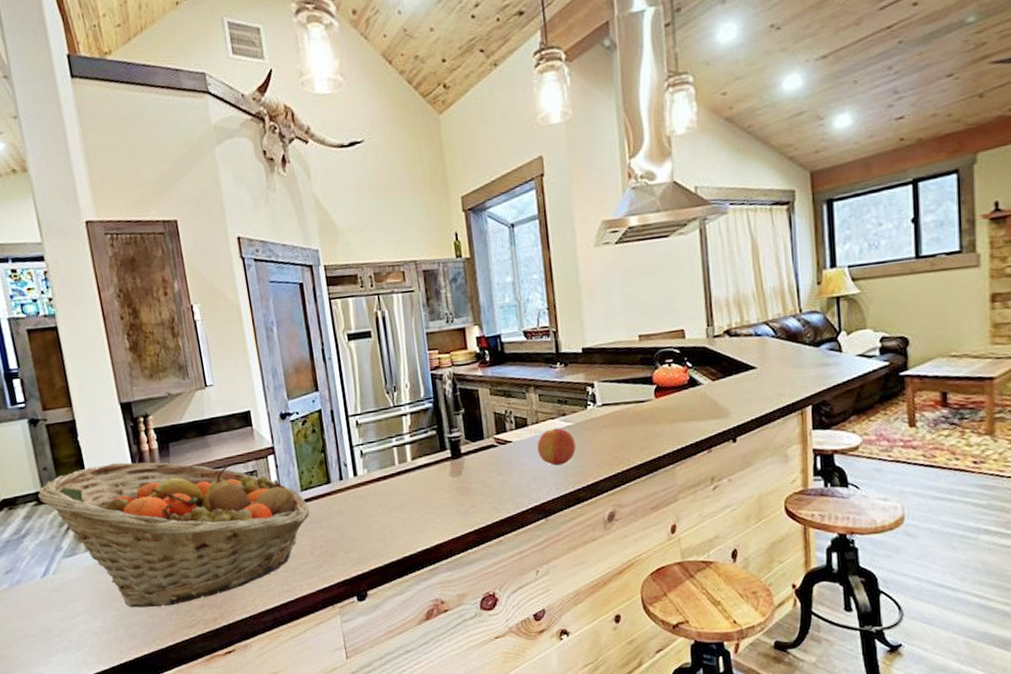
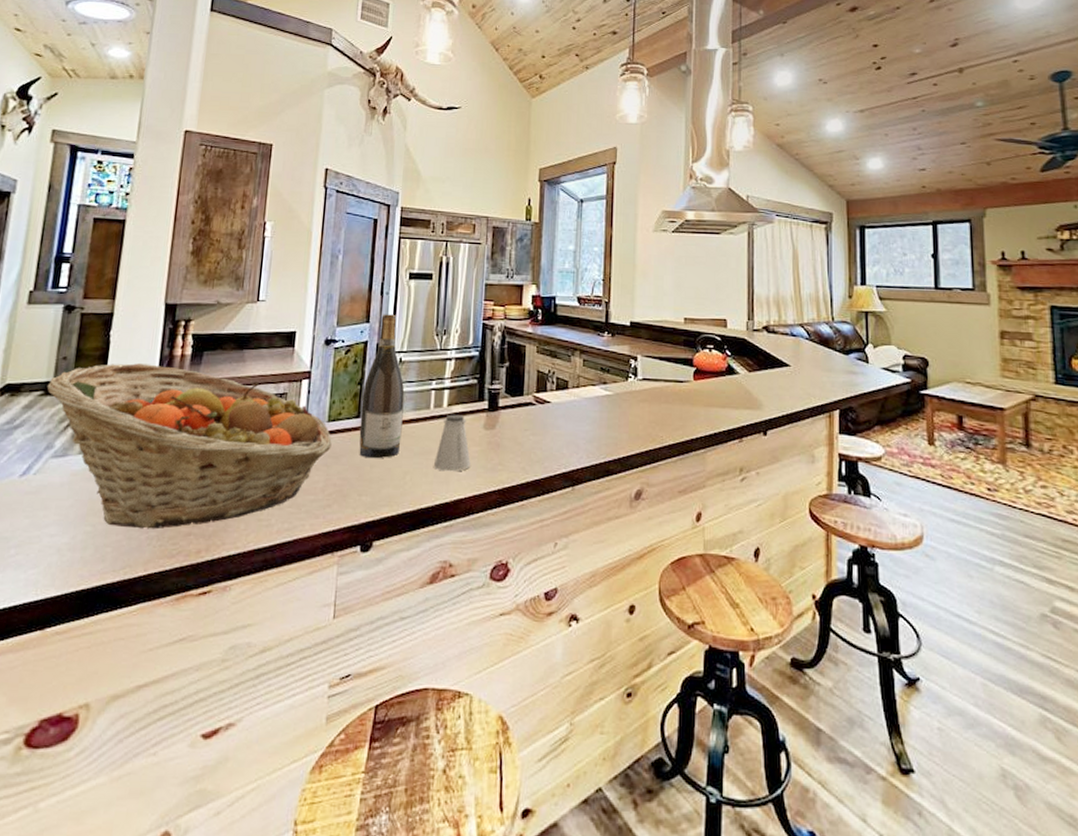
wine bottle: none [327,379,375,519] -> present [359,314,405,458]
saltshaker: none [409,466,444,521] -> present [434,414,471,472]
apple: present [537,427,576,466] -> none [574,394,612,434]

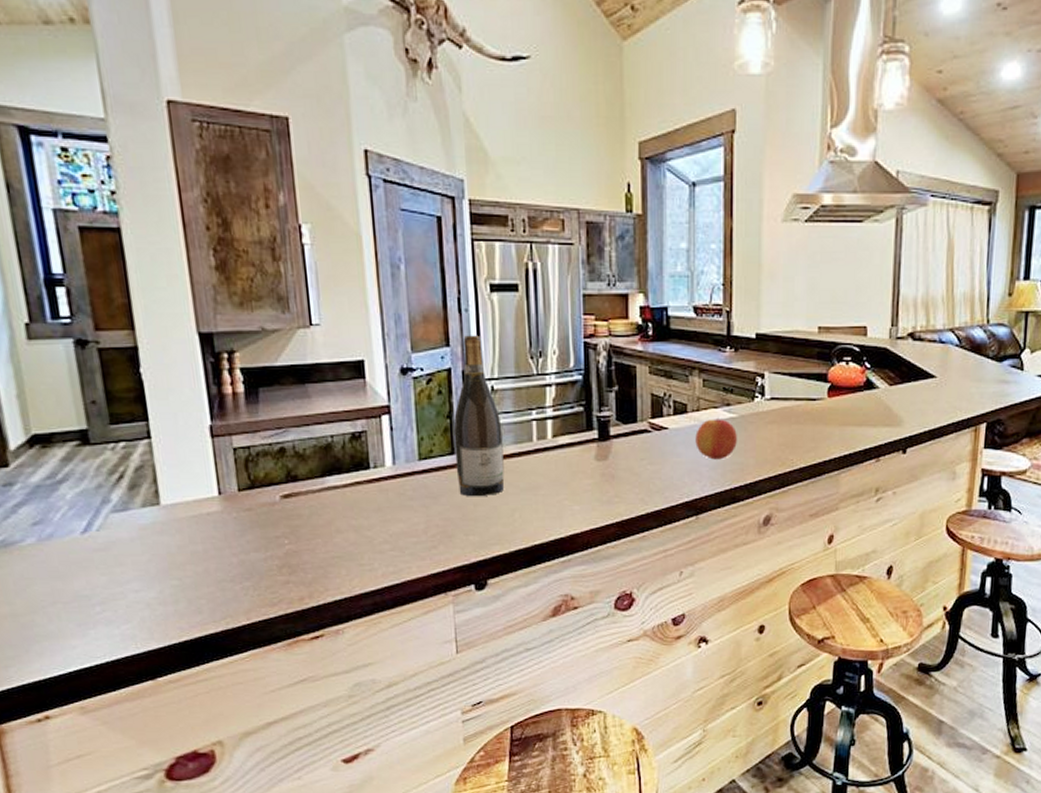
fruit basket: present [47,363,332,529] -> none [82,405,427,580]
saltshaker: present [434,414,471,472] -> none [544,446,584,507]
apple: none [574,394,612,434] -> present [695,417,737,460]

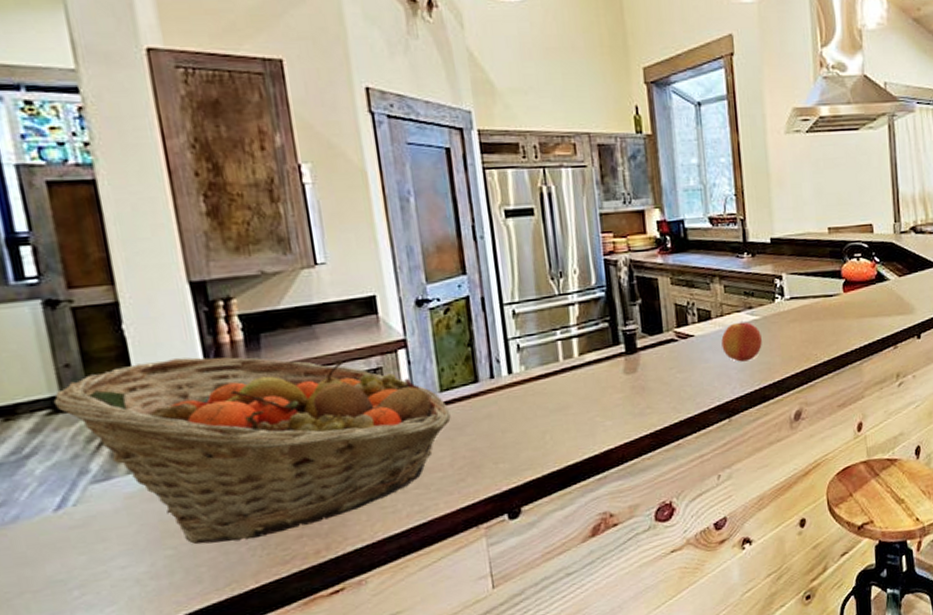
fruit basket: none [82,405,427,580] -> present [53,357,451,545]
wine bottle: present [453,335,505,496] -> none [475,261,533,424]

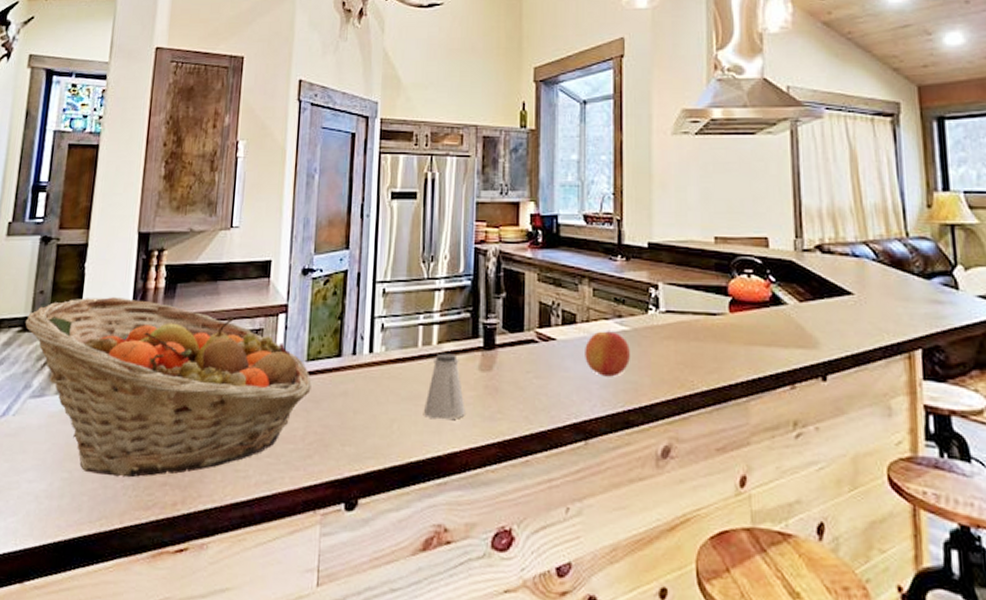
saltshaker: none [574,362,616,425] -> present [424,353,465,420]

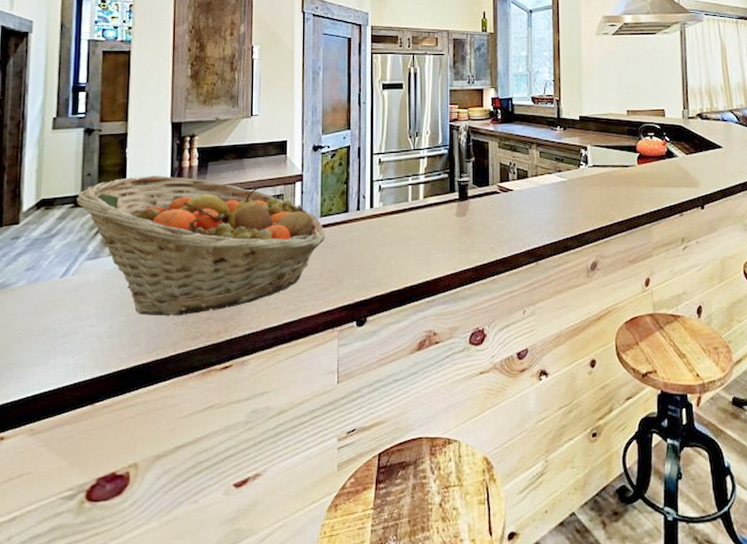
saltshaker: present [424,353,465,420] -> none [415,205,447,255]
apple: present [585,329,630,377] -> none [534,181,567,215]

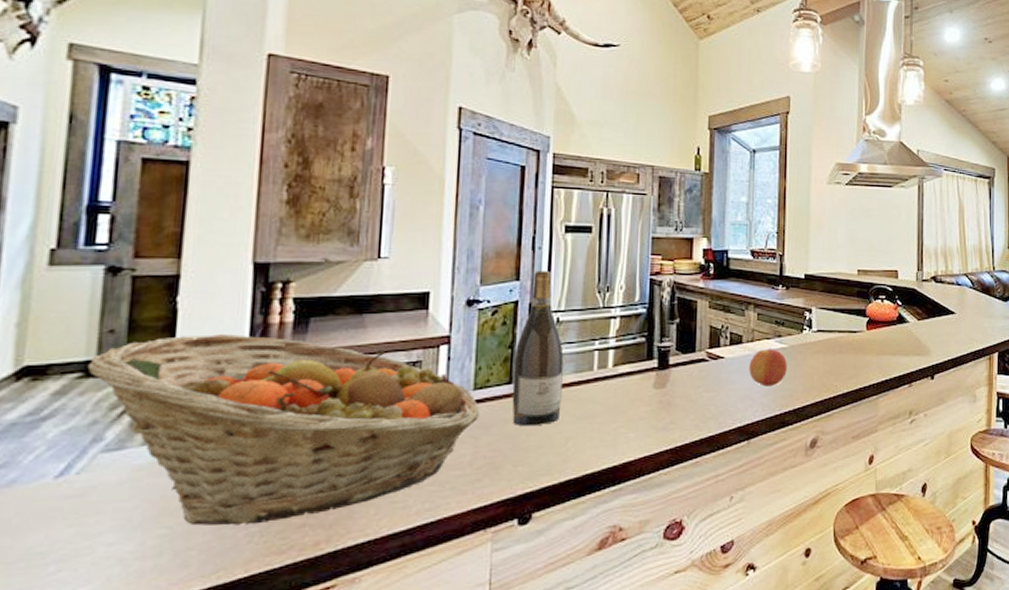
wine bottle: none [348,121,385,246] -> present [512,271,564,425]
apple: none [534,181,567,215] -> present [749,347,787,387]

